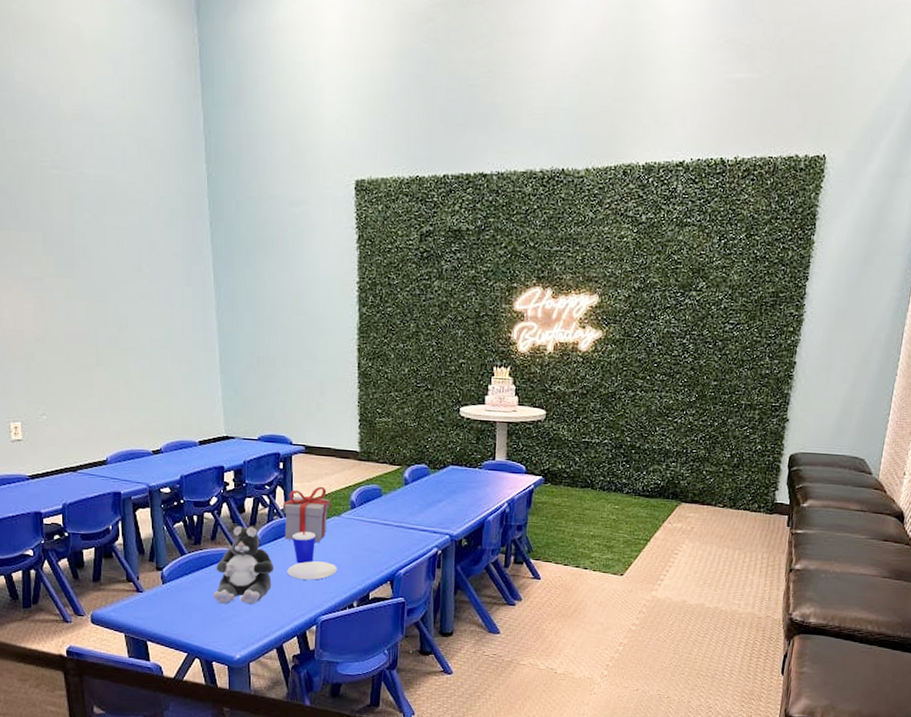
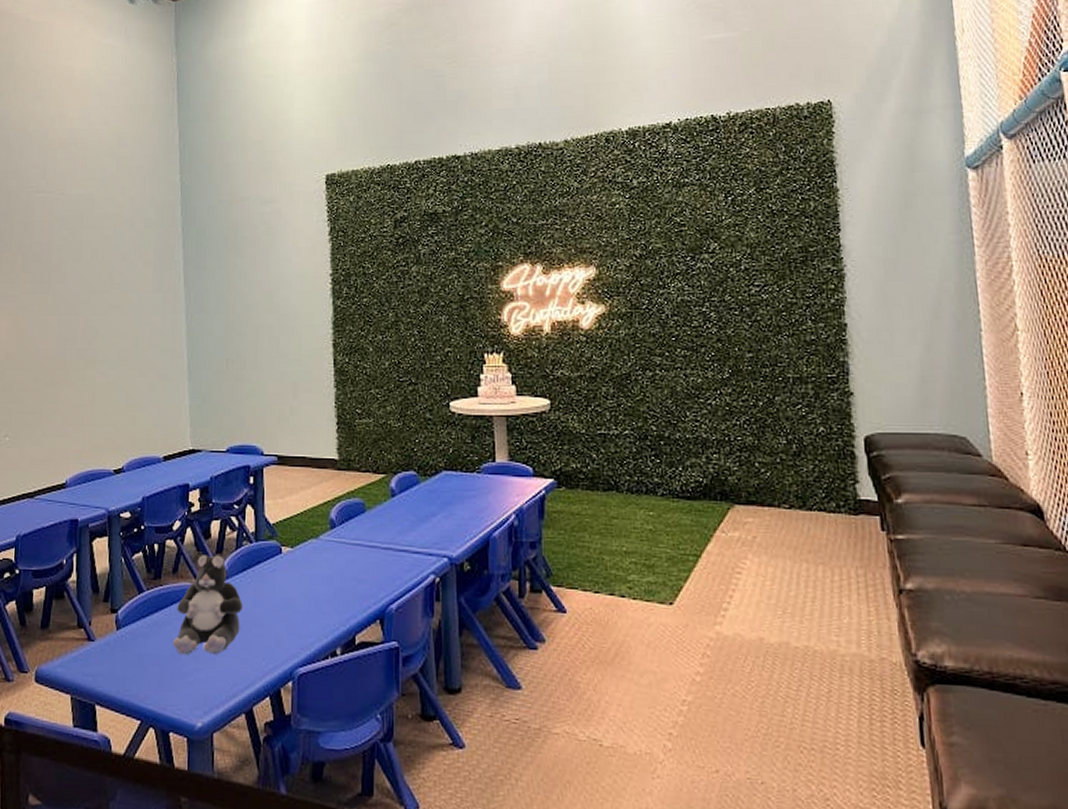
gift box: present [282,486,331,543] -> none [252,503,308,573]
plate: present [287,561,337,580] -> none [258,596,316,621]
beverage cup: present [293,525,315,564] -> none [264,551,290,600]

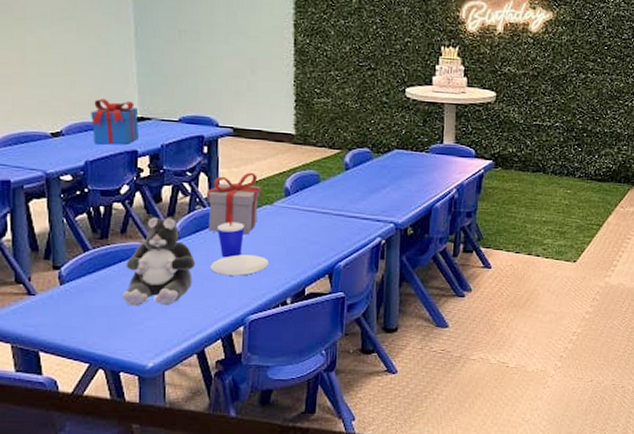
gift box: none [148,433,191,479] -> present [91,98,140,145]
gift box: none [252,503,308,573] -> present [206,172,263,235]
plate: none [258,596,316,621] -> present [210,254,269,276]
beverage cup: none [264,551,290,600] -> present [217,215,244,258]

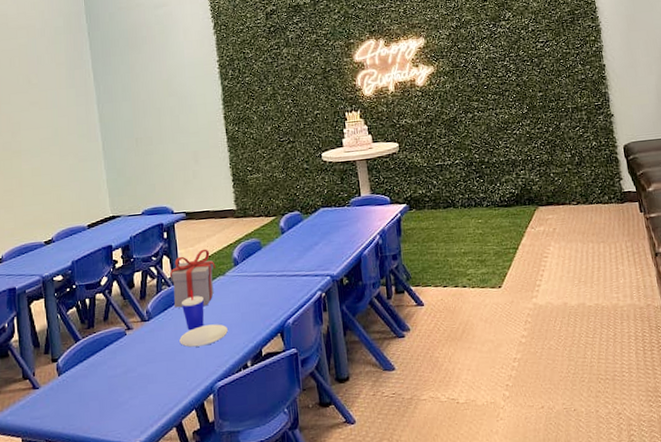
gift box: present [91,98,140,145] -> none [74,204,113,245]
plush toy: present [122,216,196,307] -> none [109,299,167,388]

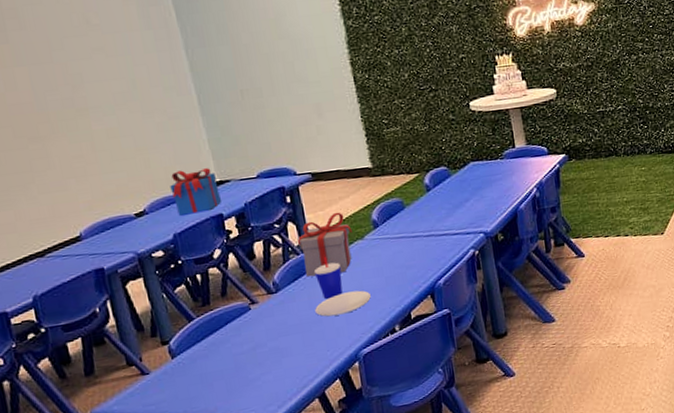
gift box: none [74,204,113,245] -> present [170,168,222,216]

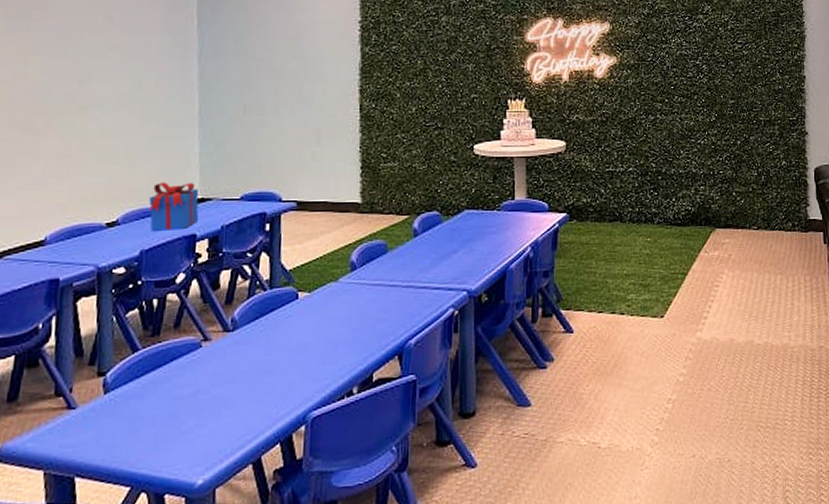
gift box: present [297,212,352,277] -> none [267,247,327,318]
beverage cup: present [314,257,343,299] -> none [278,297,307,346]
plate: present [315,290,371,317] -> none [270,340,333,367]

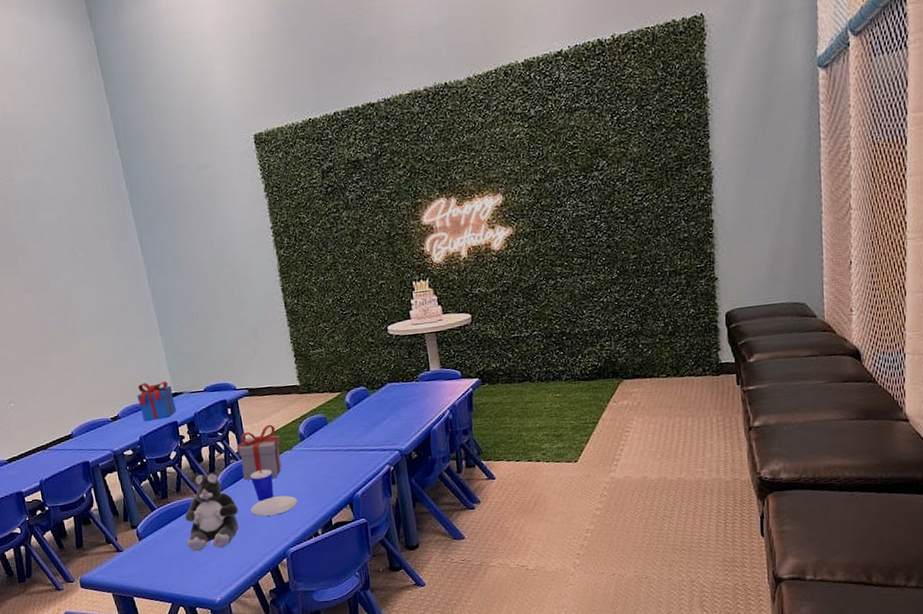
plush toy: none [172,304,254,413] -> present [185,472,239,552]
gift box: none [267,247,327,318] -> present [236,424,282,481]
plate: none [270,340,333,367] -> present [251,495,298,517]
beverage cup: none [278,297,307,346] -> present [251,464,274,501]

